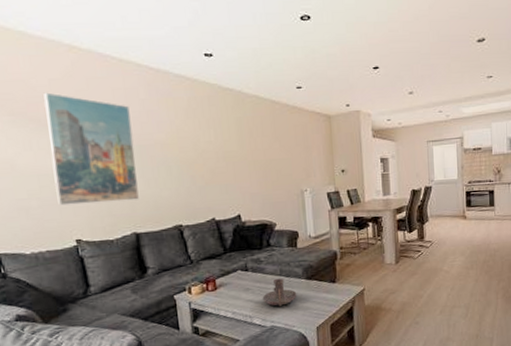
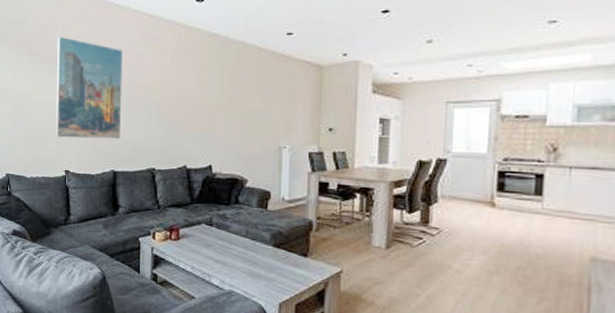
candle holder: present [262,278,297,306] -> none [223,239,262,271]

